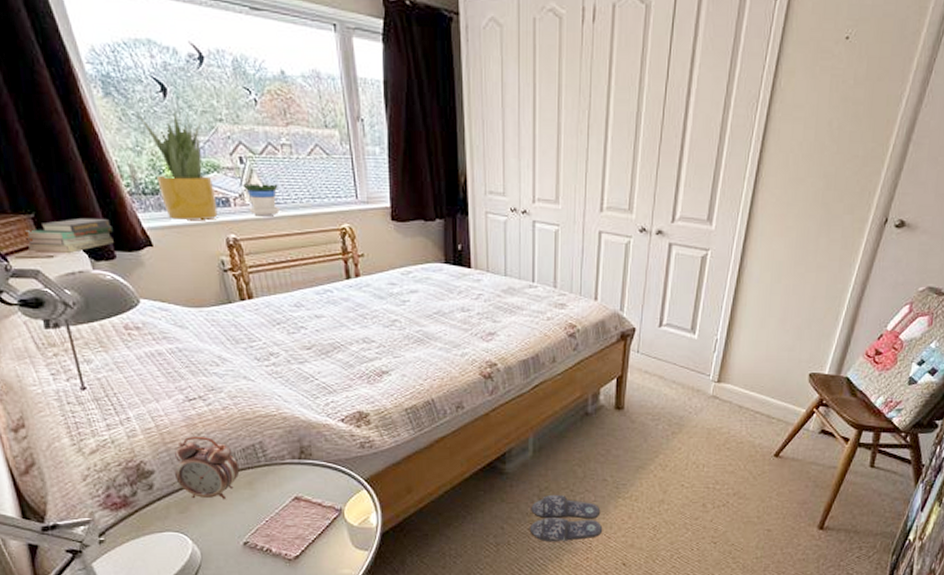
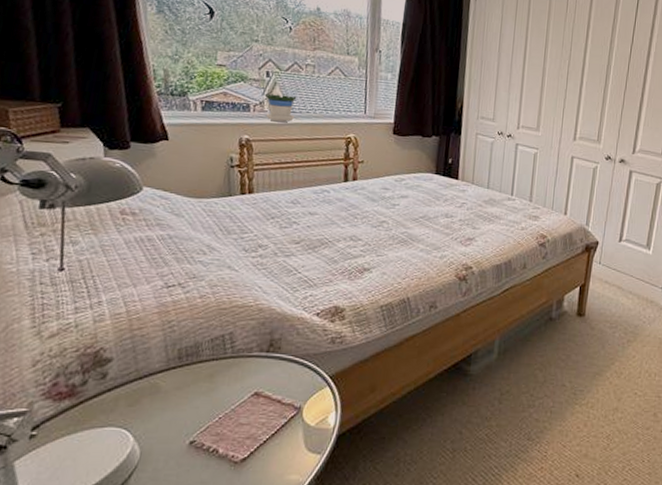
books: present [25,219,114,253] -> none [45,110,135,141]
planter: present [137,113,218,221] -> none [182,29,241,121]
alarm clock: present [174,436,240,499] -> none [133,323,204,392]
slippers: present [529,494,602,542] -> none [487,398,558,450]

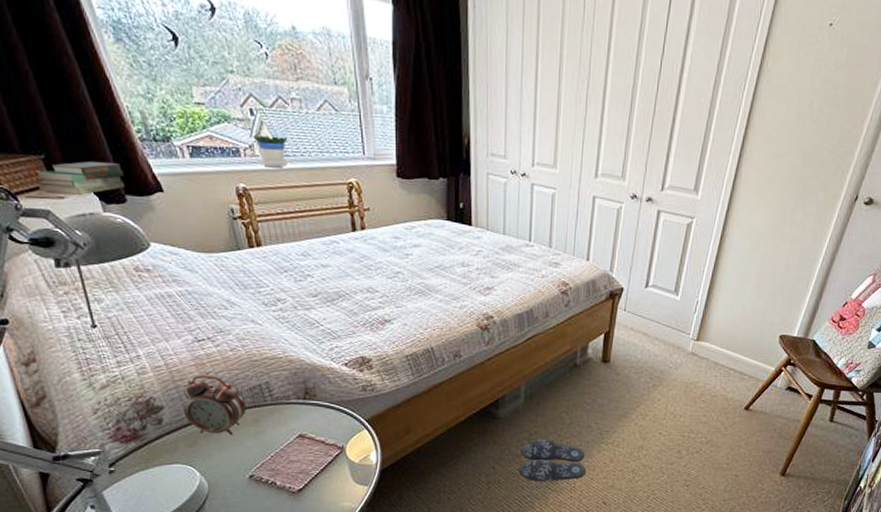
books: none [45,110,135,141] -> present [35,161,125,195]
alarm clock: none [133,323,204,392] -> present [183,375,247,435]
slippers: none [487,398,558,450] -> present [519,438,585,482]

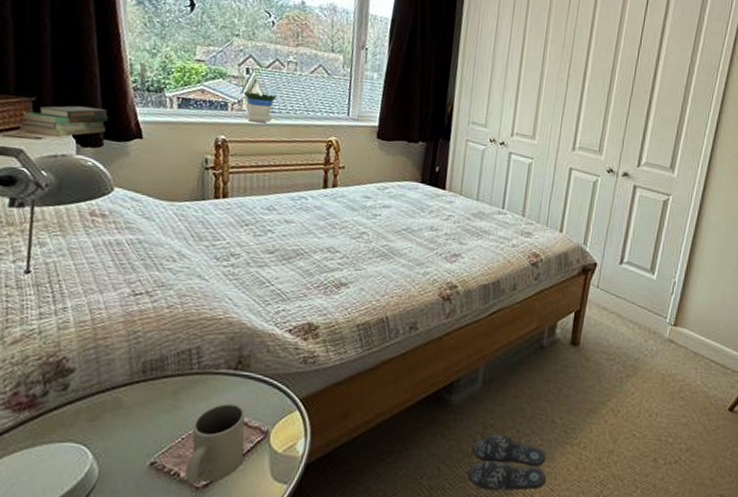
alarm clock: present [183,375,247,435] -> none [96,334,169,409]
mug: none [278,426,328,489] -> present [185,403,246,483]

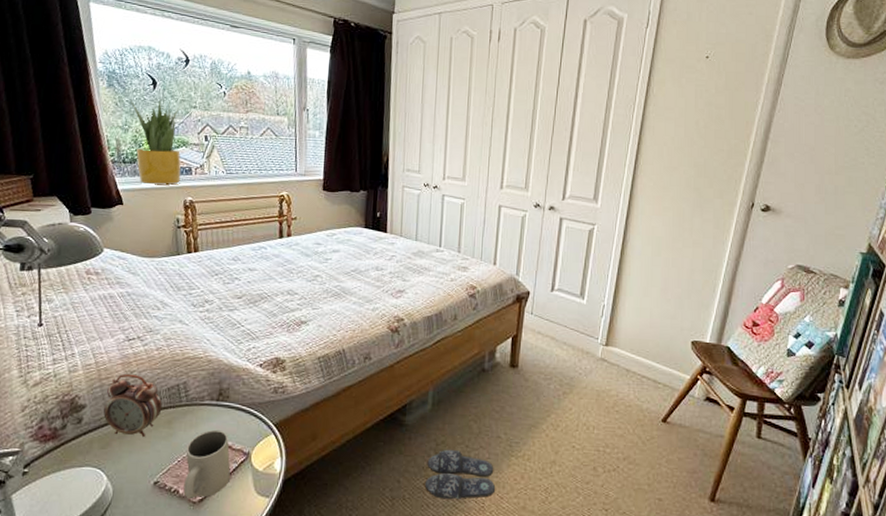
books: present [19,105,109,137] -> none [21,180,94,208]
alarm clock: none [96,334,169,409] -> present [103,373,162,437]
planter: none [162,21,222,120] -> present [130,100,181,185]
flowerpot: present [243,91,277,123] -> none [204,156,233,184]

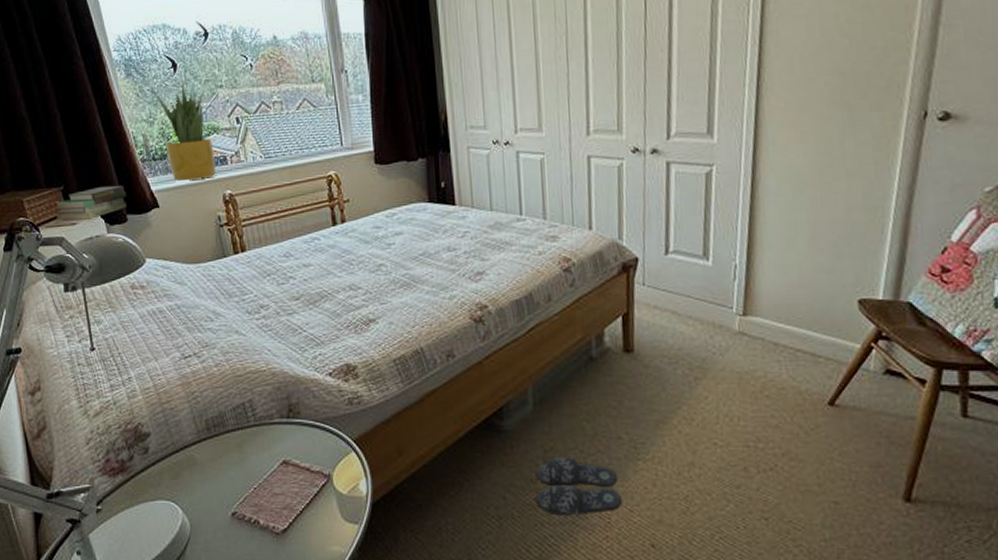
books: none [21,180,94,208] -> present [55,186,127,221]
alarm clock: present [103,373,162,437] -> none [169,395,230,464]
mug: present [183,429,231,498] -> none [261,450,314,529]

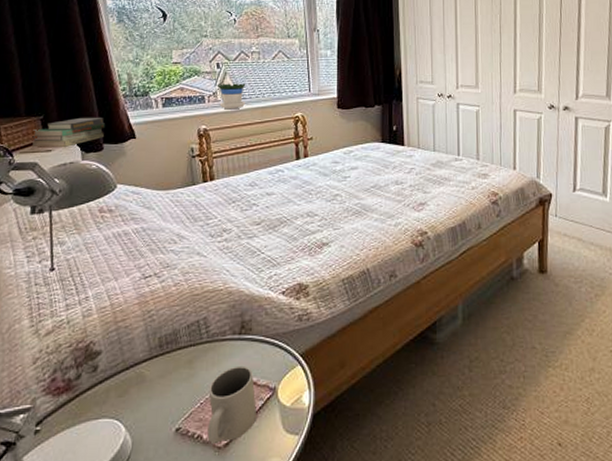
planter: present [152,83,216,182] -> none [141,32,194,116]
flowerpot: none [238,139,271,171] -> present [217,83,246,110]
mug: none [261,450,314,529] -> present [207,365,258,443]
slippers: present [535,456,621,516] -> none [461,365,534,420]

